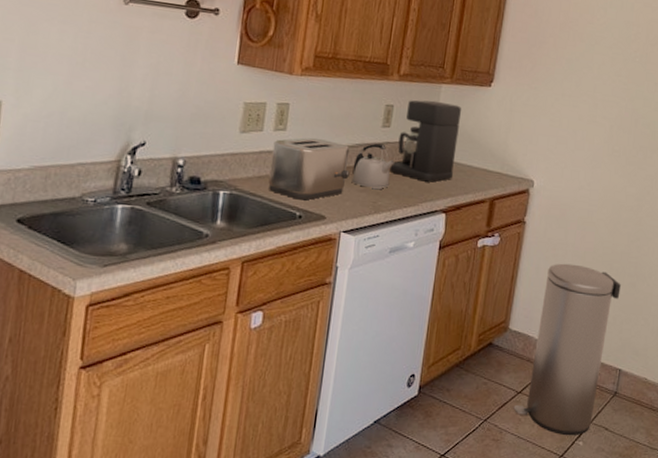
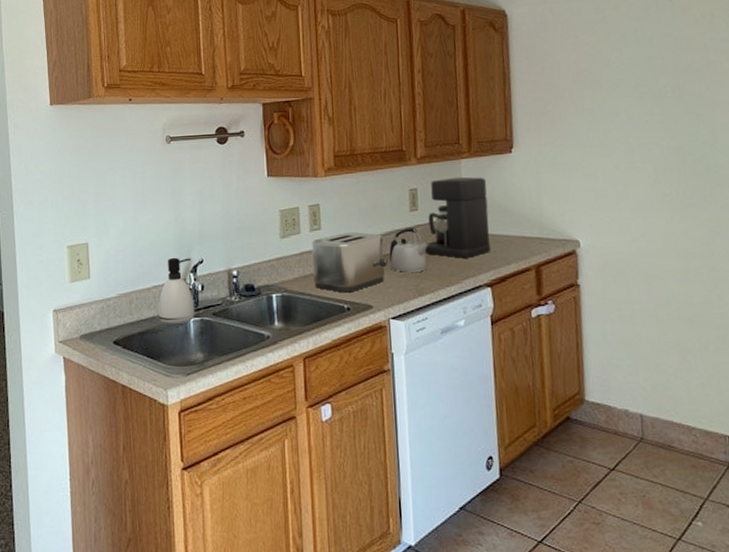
soap dispenser: none [78,134,132,212] -> present [158,257,195,327]
pedal bin: present [513,263,621,435] -> none [609,323,709,515]

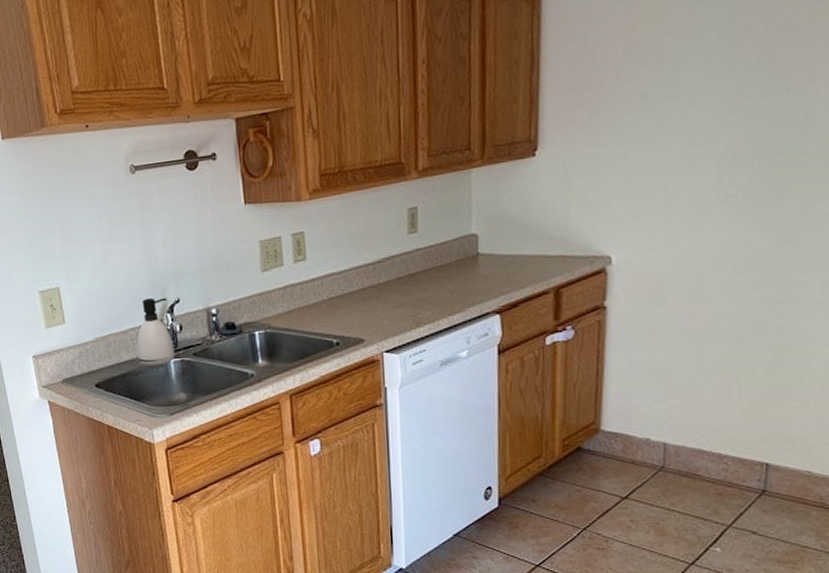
toaster: present [312,231,387,293] -> none [296,260,381,327]
kettle: present [389,227,429,273] -> none [383,252,430,303]
coffee maker: present [424,176,491,258] -> none [424,188,503,284]

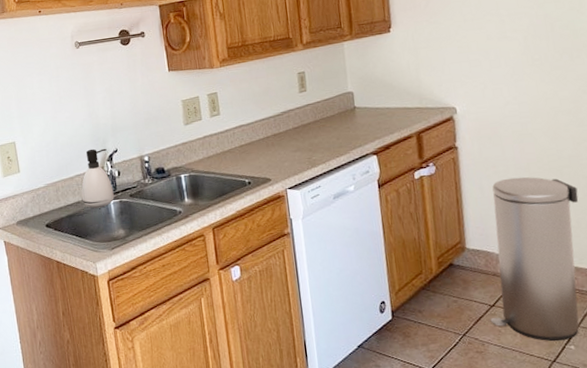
pedal bin: none [619,346,757,541] -> present [490,177,580,341]

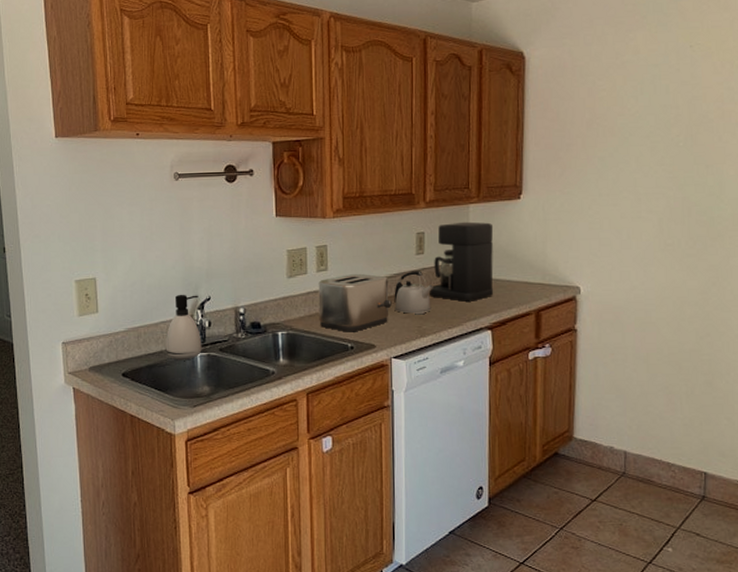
toaster: none [212,114,282,169] -> present [318,273,392,332]
kettle: none [283,107,319,148] -> present [394,271,433,315]
coffee maker: none [314,56,375,131] -> present [428,221,494,301]
pedal bin: present [490,177,580,341] -> none [590,367,695,541]

